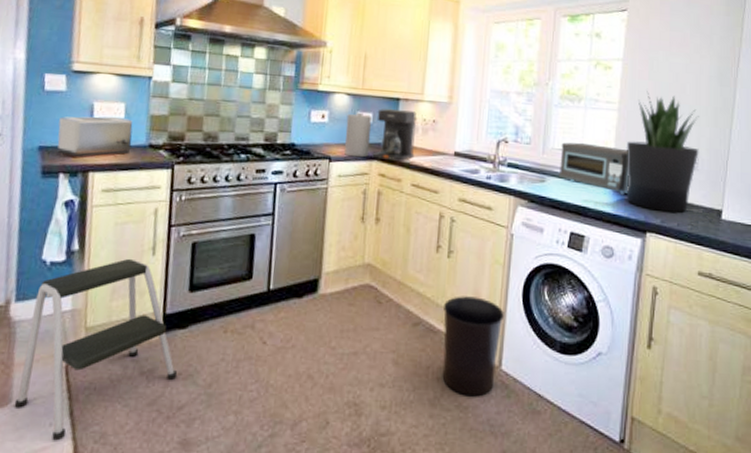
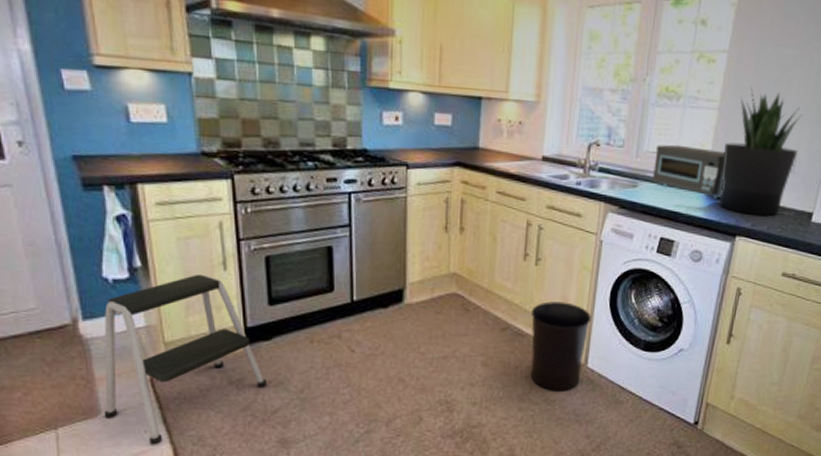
toaster: present [57,116,133,158] -> none [90,120,181,168]
paper towel holder: present [344,112,372,158] -> none [422,113,452,164]
coffee maker: present [371,109,417,162] -> none [452,109,501,168]

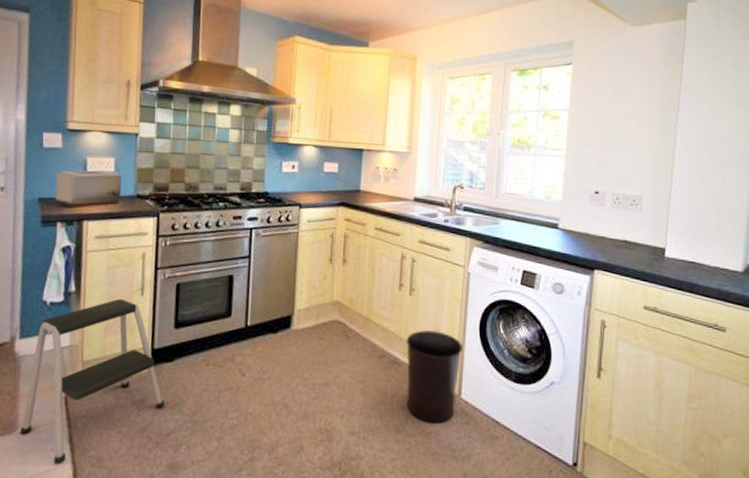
toaster: none [90,120,181,168] -> present [55,170,122,208]
microwave: present [651,144,725,200] -> none [511,187,577,236]
planter: present [719,87,803,217] -> none [573,138,642,252]

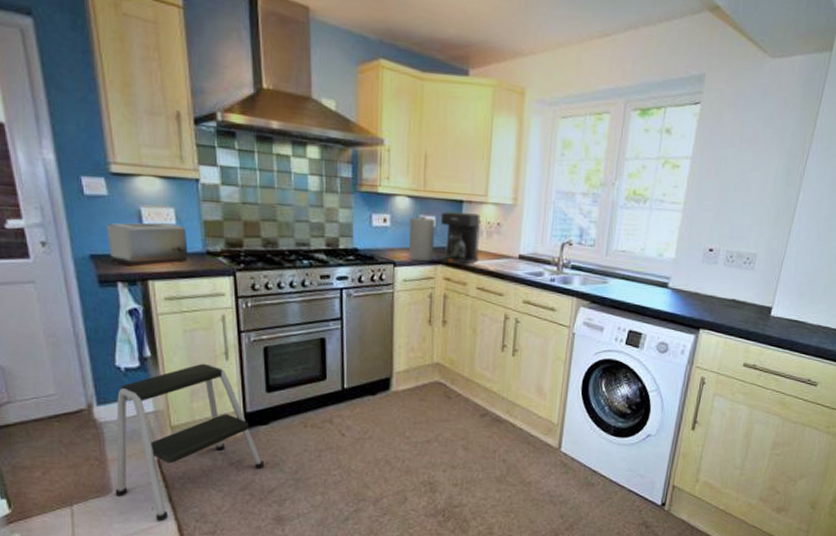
paper towel holder: none [313,162,338,204] -> present [408,215,435,262]
coffee maker: none [337,159,379,208] -> present [435,212,480,266]
waste bin: present [406,330,462,424] -> none [508,389,564,474]

